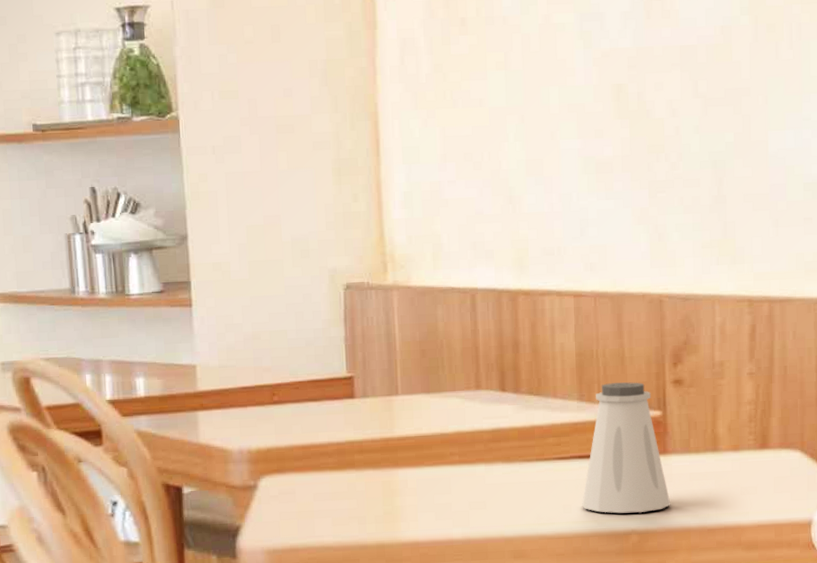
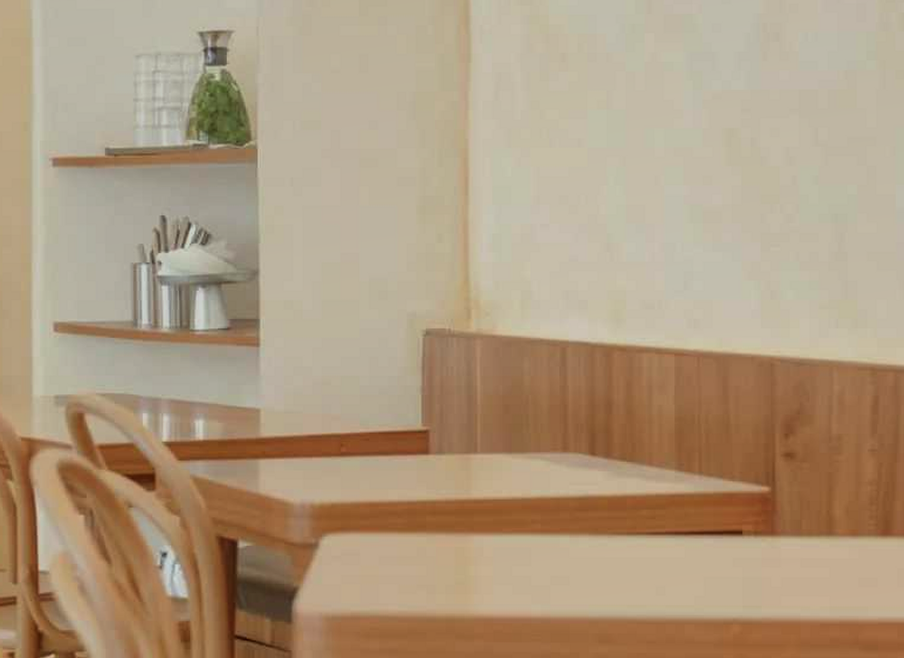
saltshaker: present [582,382,671,514] -> none [677,453,779,600]

